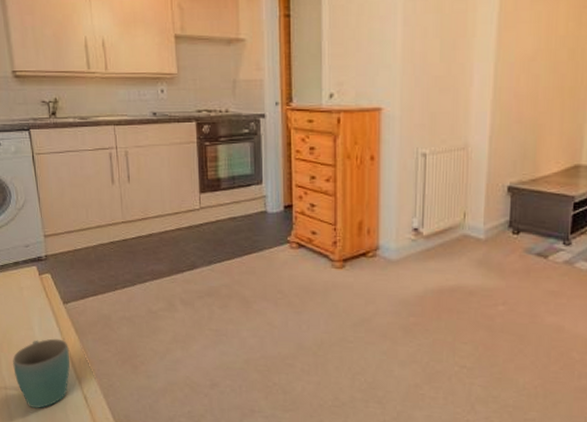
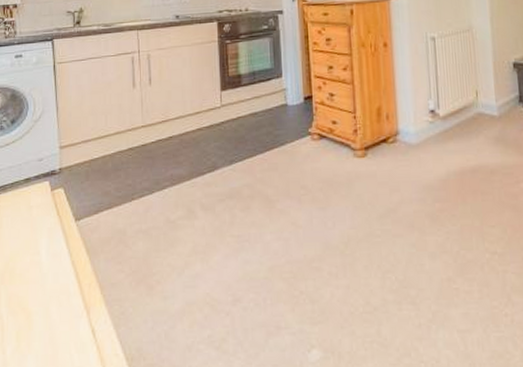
mug: present [13,338,70,408] -> none [13,262,79,350]

